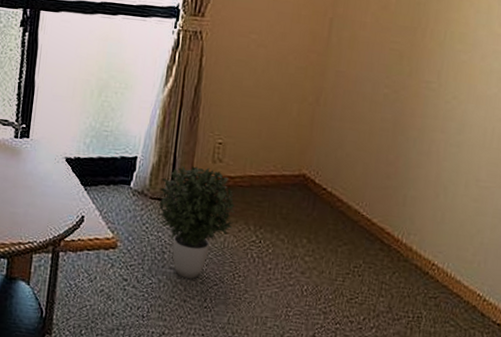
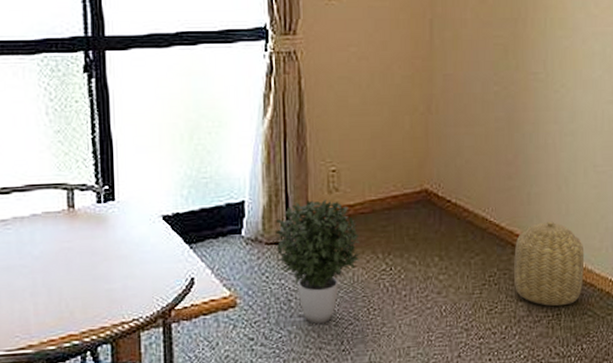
basket: none [378,225,455,310] -> present [514,221,585,307]

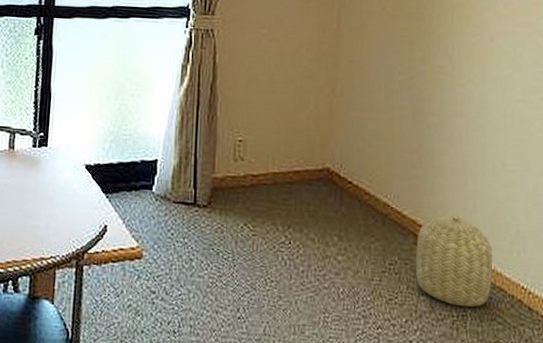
potted plant: present [275,200,361,324] -> none [182,166,262,288]

